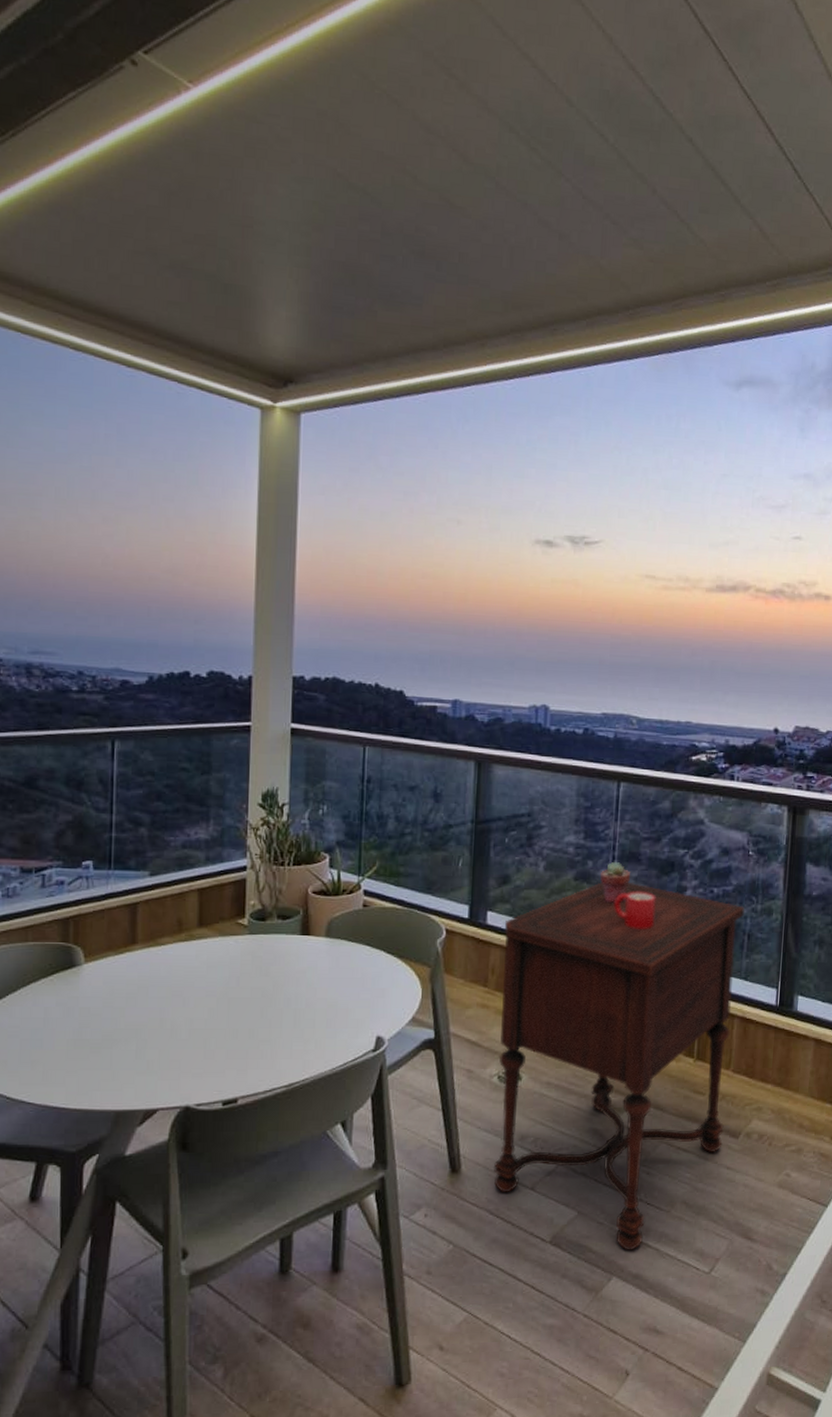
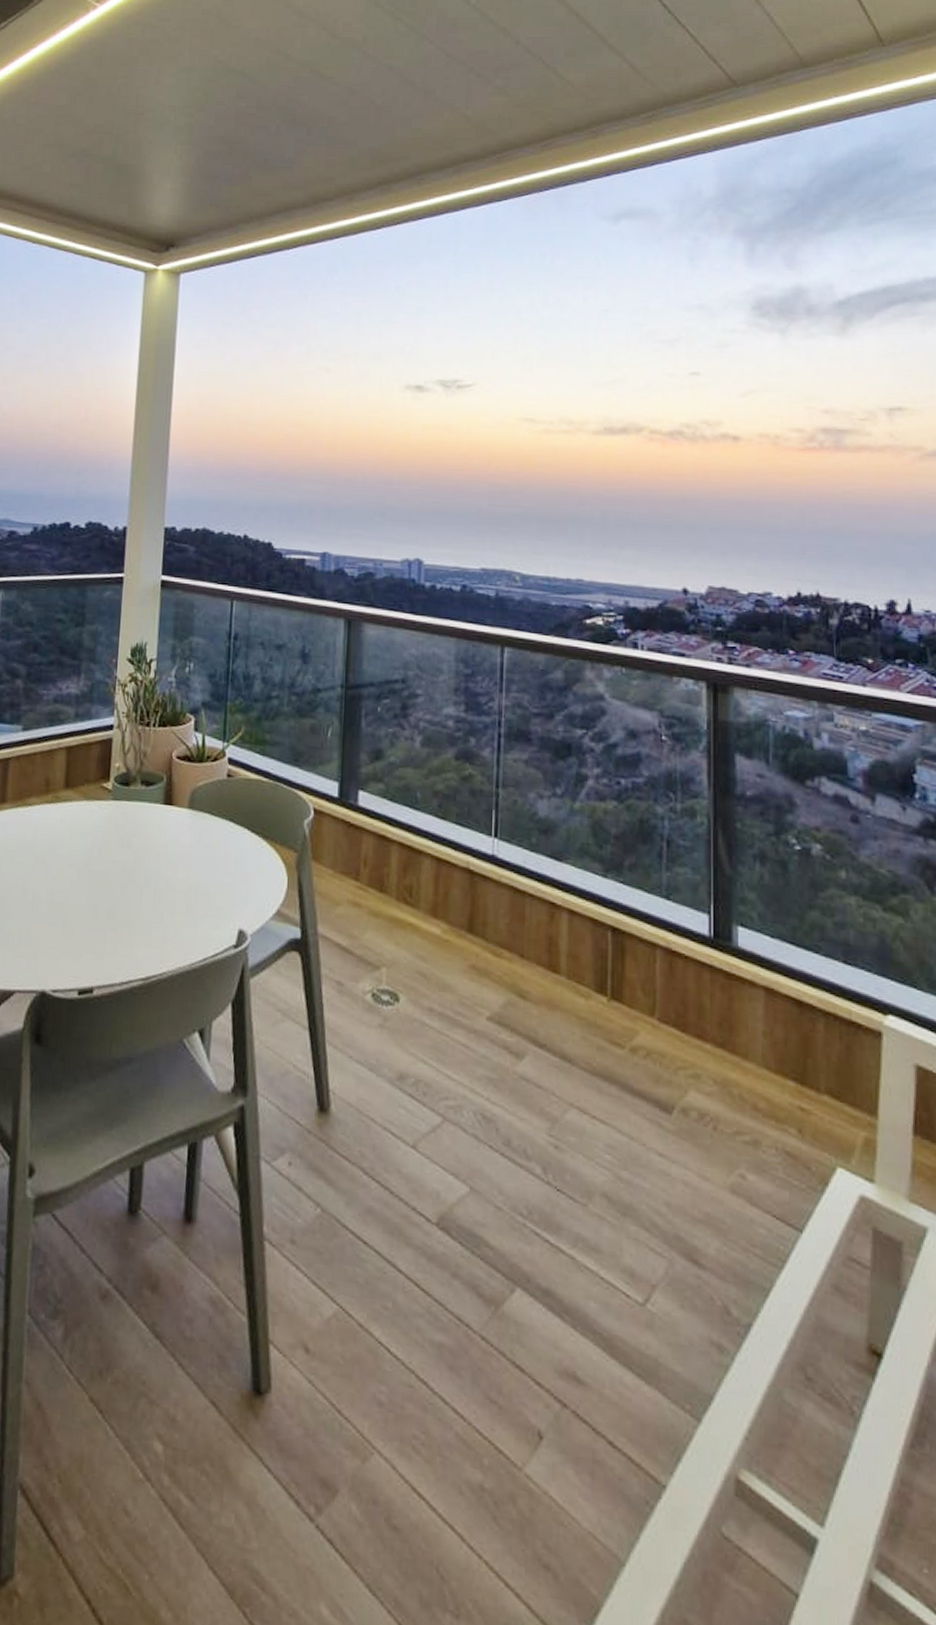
side table: present [493,882,746,1251] -> none [367,764,662,1255]
potted succulent: present [599,861,631,903] -> none [484,739,521,790]
mug: present [614,892,655,929] -> none [502,777,550,825]

